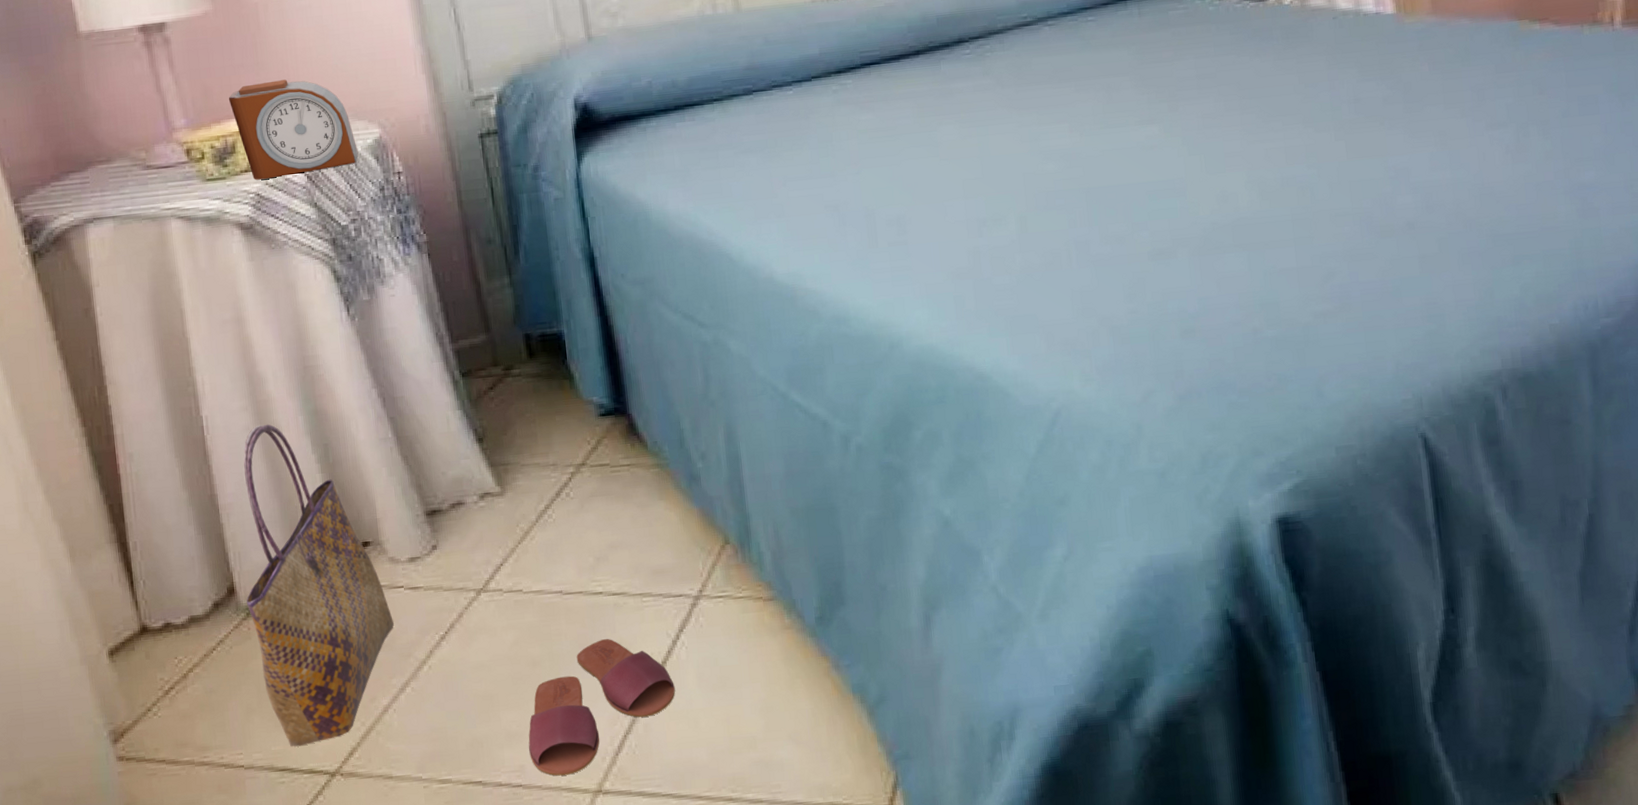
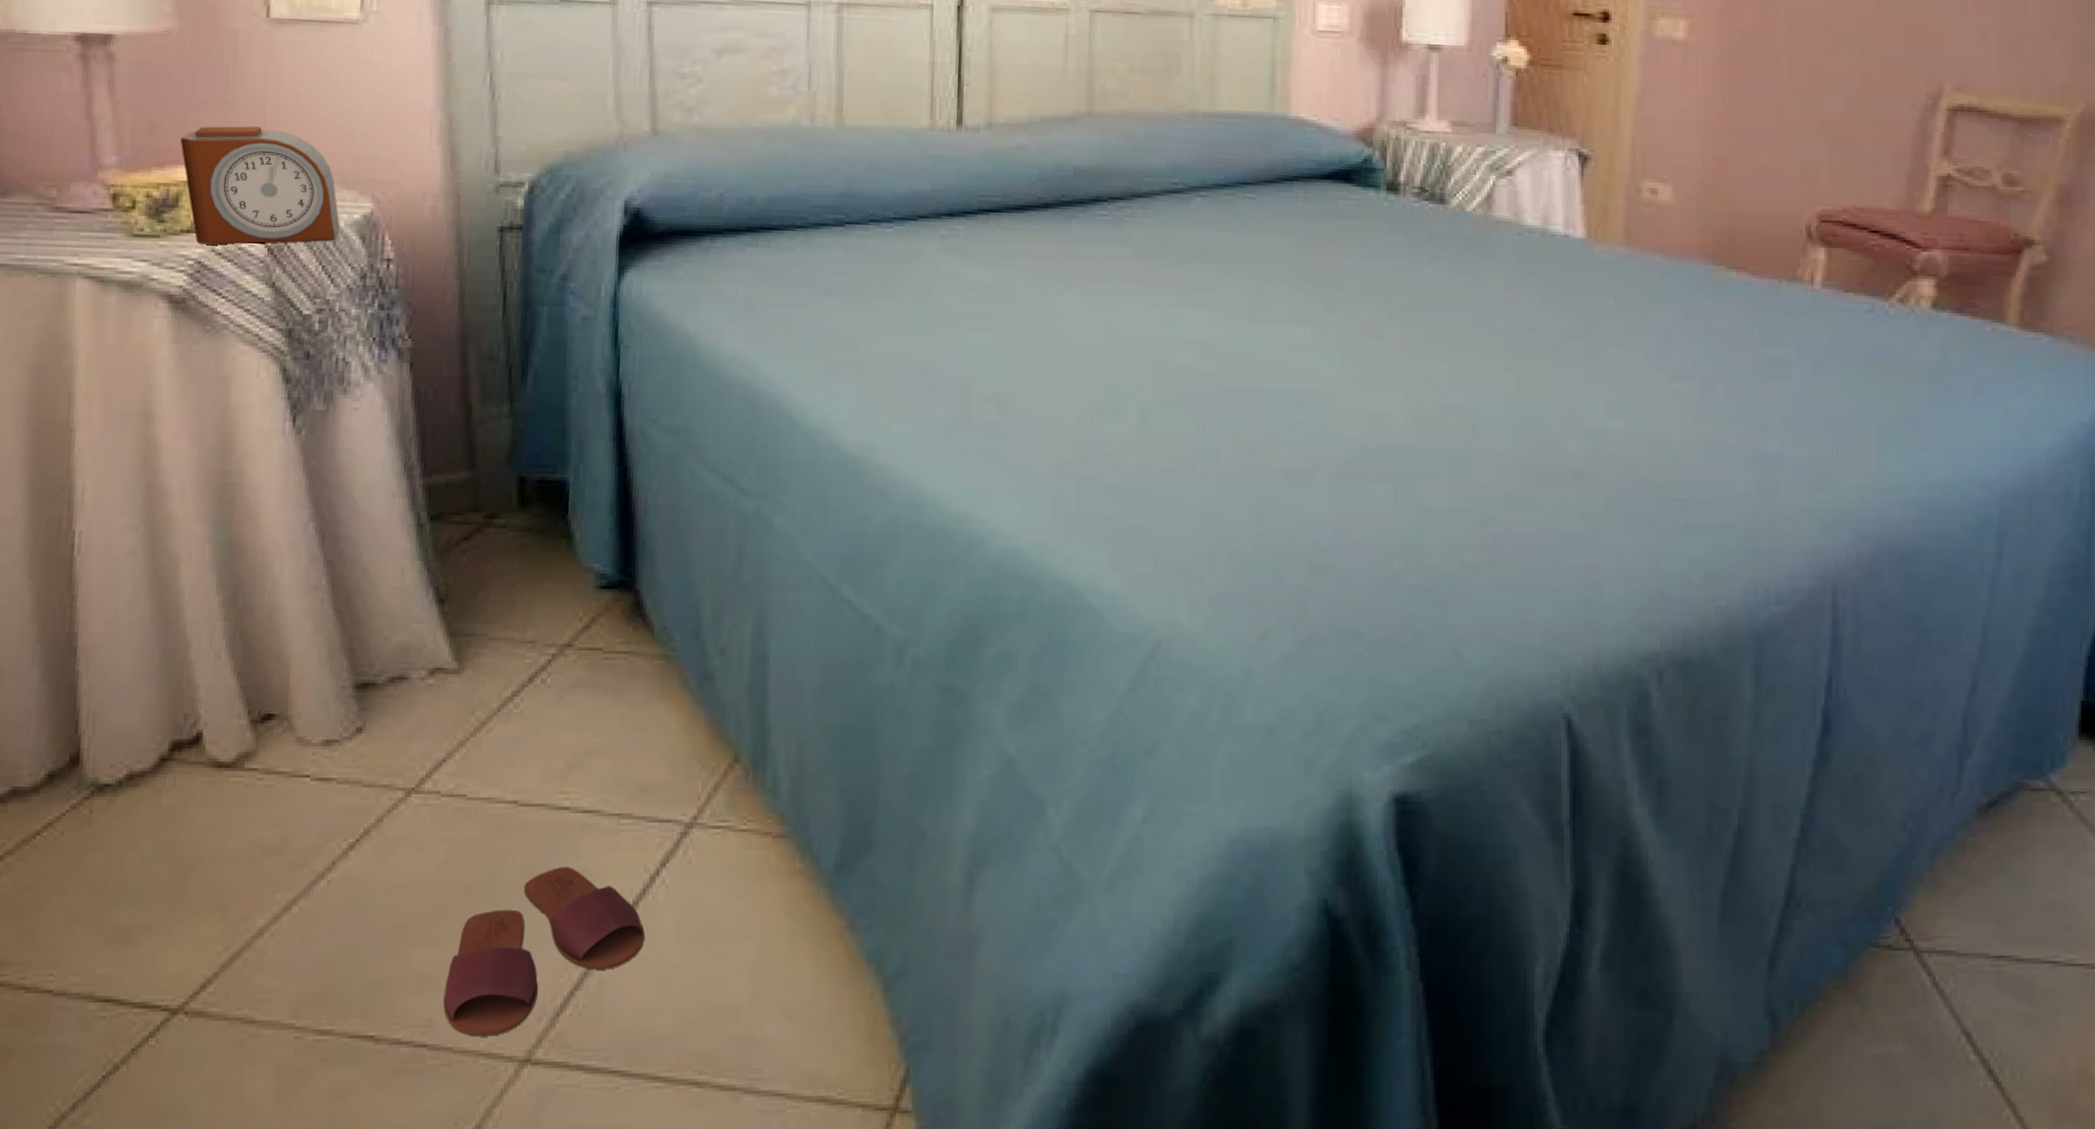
tote bag: present [243,424,394,747] -> none [93,550,290,971]

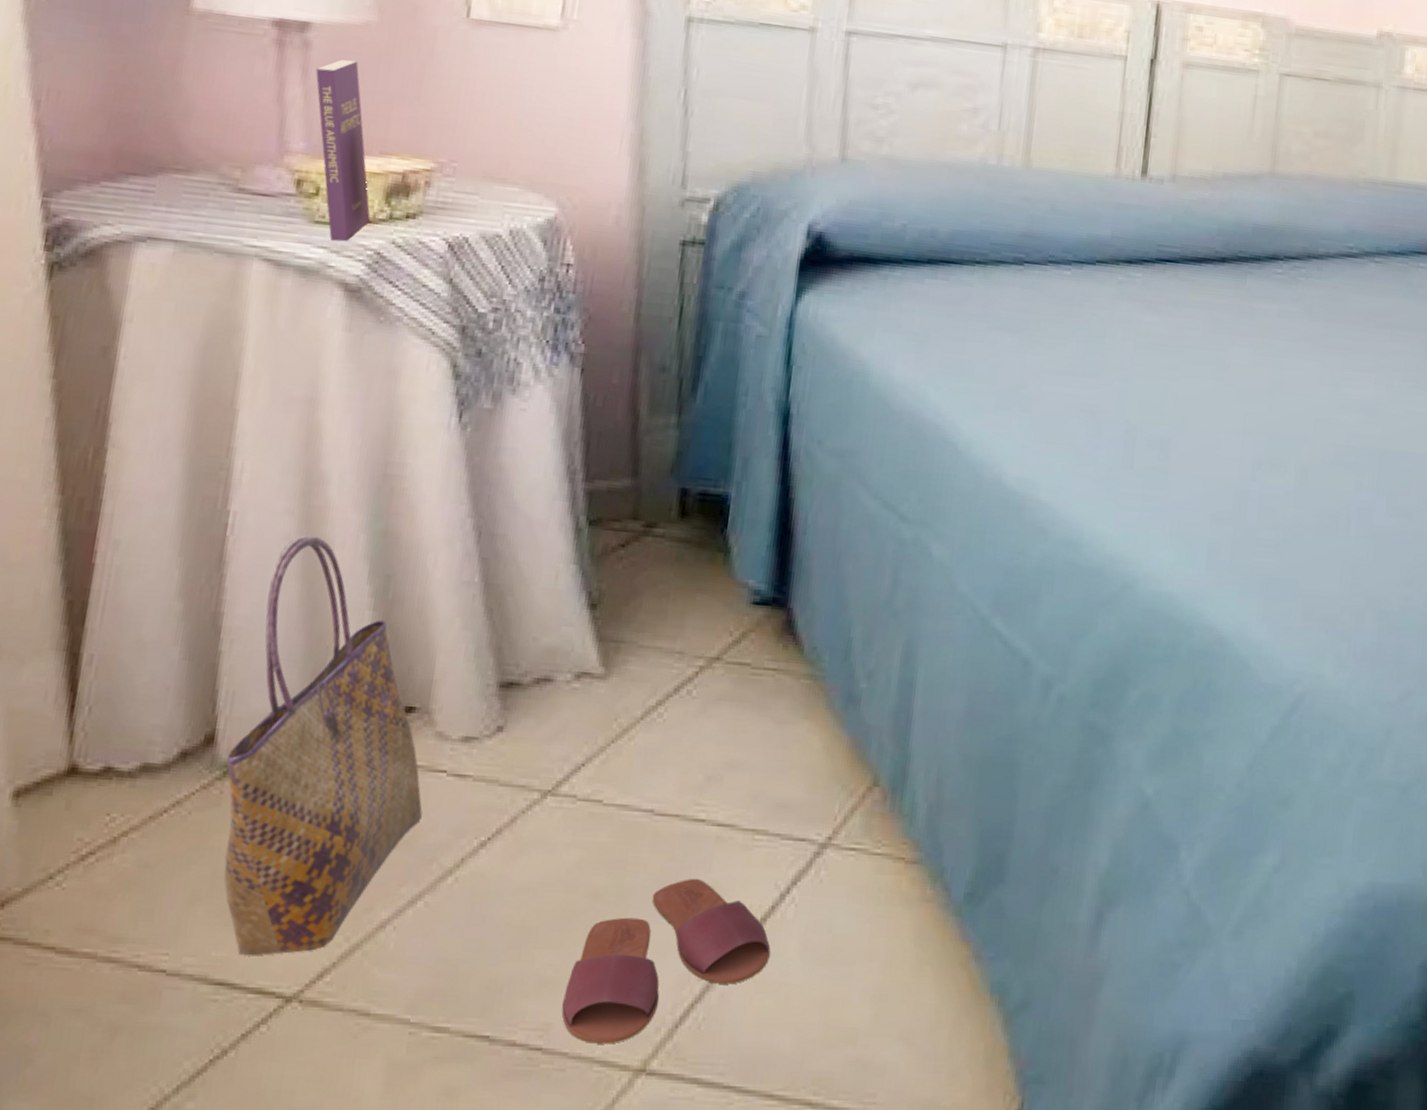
tote bag: none [93,550,290,971] -> present [223,535,423,956]
book: none [122,70,188,254] -> present [315,59,370,242]
alarm clock: present [180,126,341,246] -> none [369,120,523,242]

